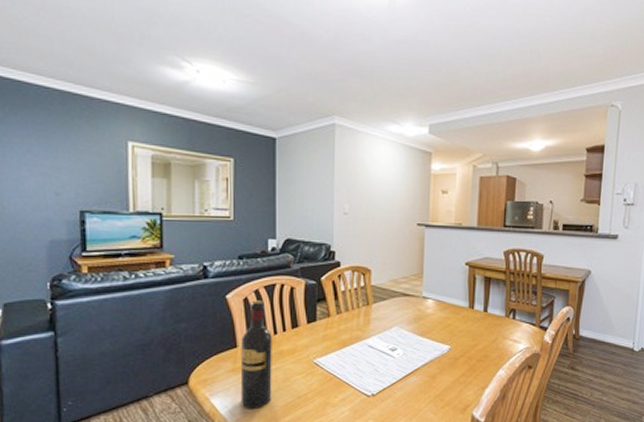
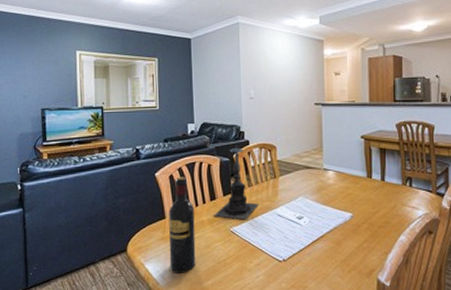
candle holder: none [295,261,347,351] -> present [213,141,258,220]

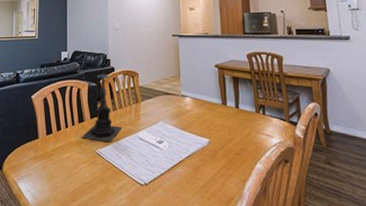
wine bottle: present [169,177,196,273] -> none [40,100,64,193]

